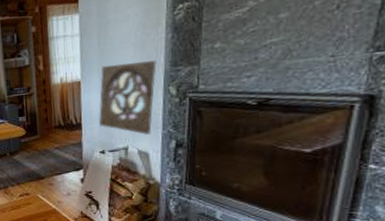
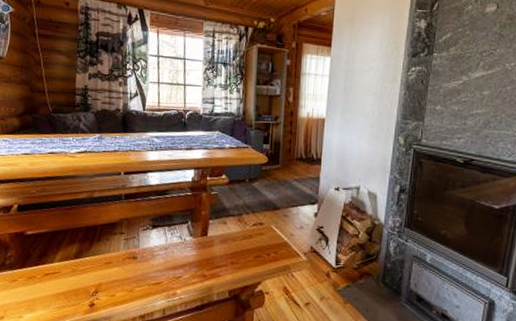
wall ornament: present [99,60,157,136] -> none [337,108,391,178]

